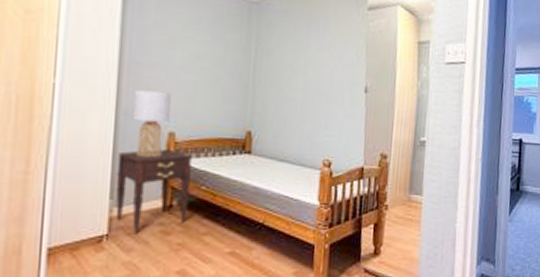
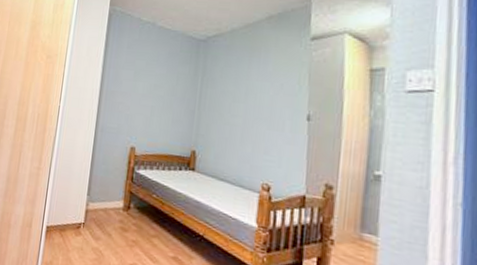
nightstand: present [115,148,192,235] -> none [90,159,147,227]
lamp: present [132,90,171,158] -> none [106,112,134,166]

